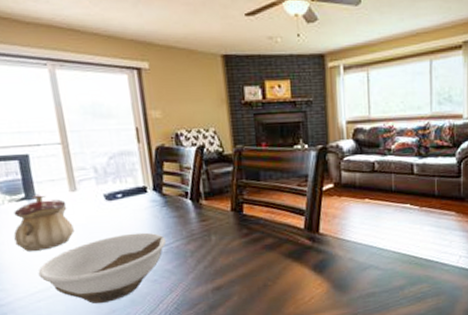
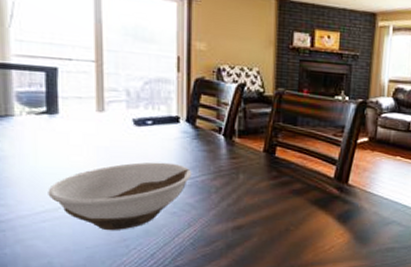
teapot: present [13,193,74,251] -> none [27,109,95,169]

